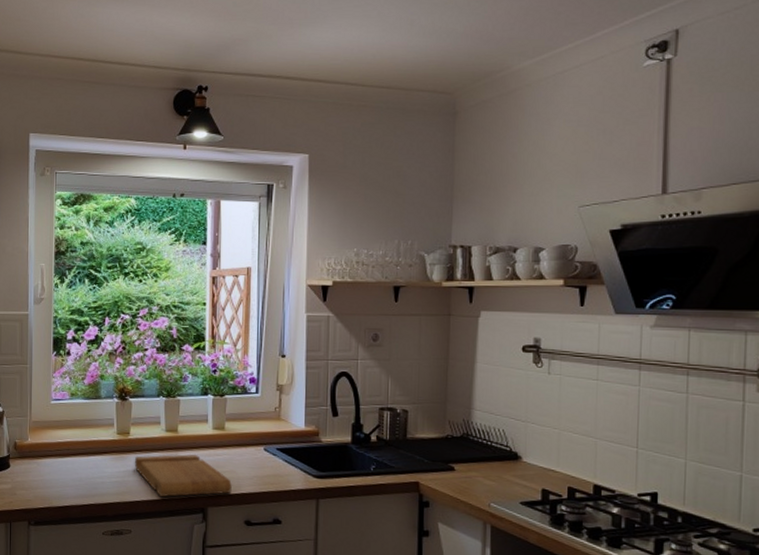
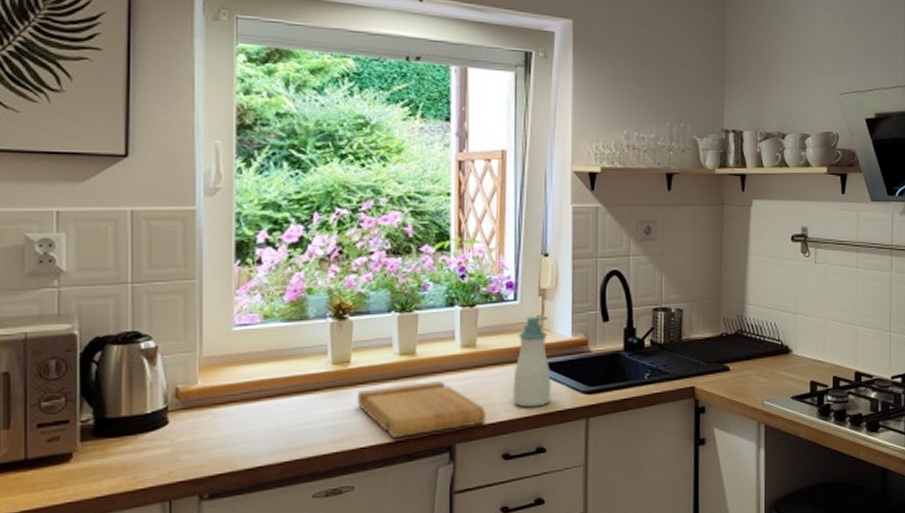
soap bottle: none [254,407,287,485] -> present [513,316,551,408]

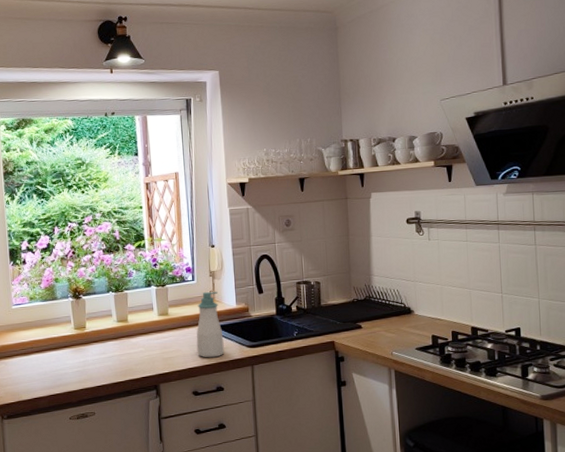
cutting board: present [357,381,486,438] -> none [92,340,179,379]

